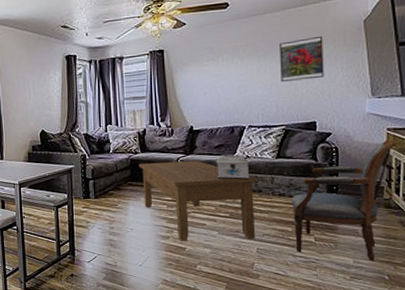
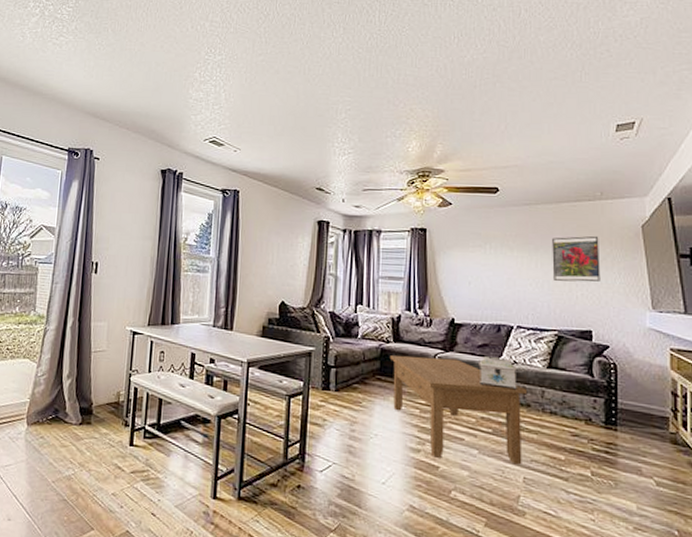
armchair: present [291,139,396,261] -> none [564,361,680,509]

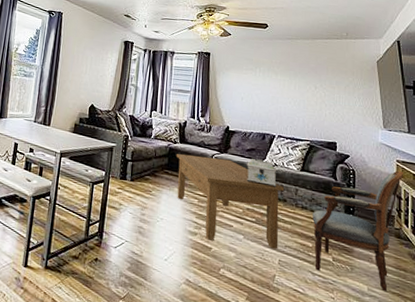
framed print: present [552,235,600,282] -> none [307,66,345,104]
armchair: none [564,361,680,509] -> present [312,170,404,291]

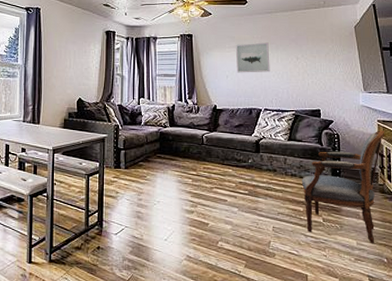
coffee table: present [176,154,285,250] -> none [167,137,274,217]
decorative box: present [247,159,277,187] -> none [236,134,266,159]
wall art: none [252,67,288,99] -> present [235,42,270,73]

